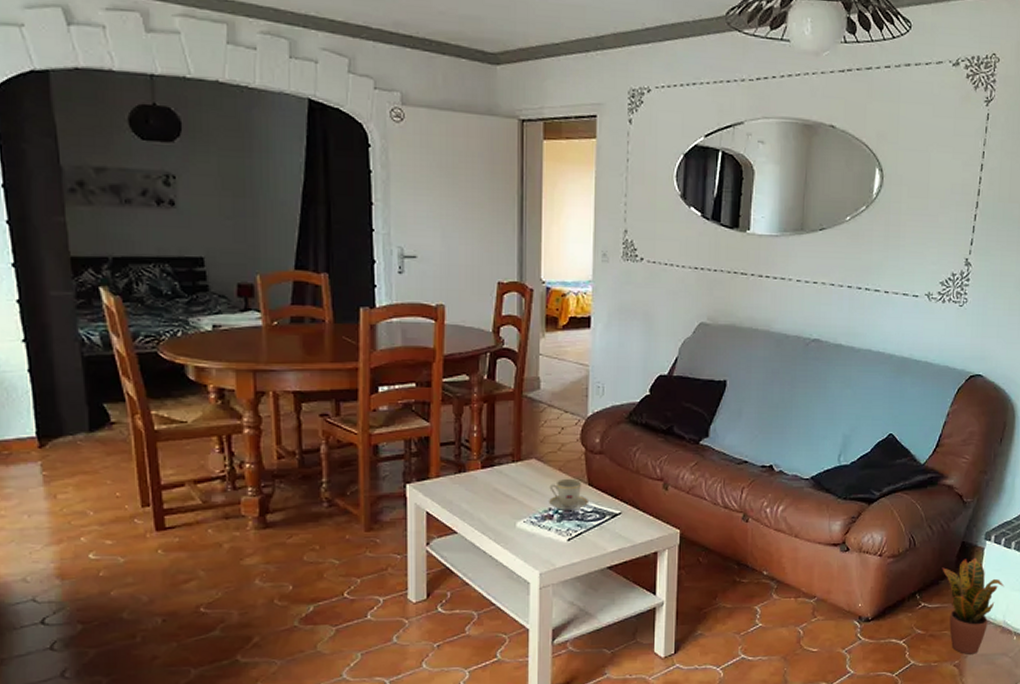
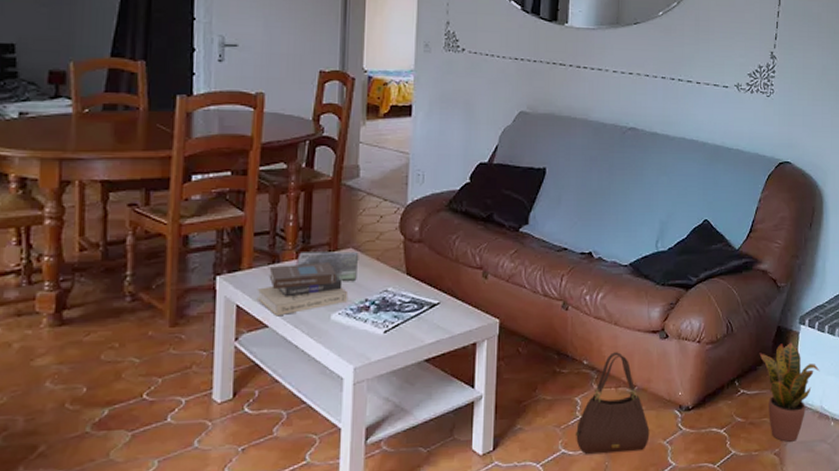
books: none [445,472,533,523] -> present [256,262,349,317]
magazine: none [481,462,540,490] -> present [295,251,358,281]
teacup: present [548,478,590,510] -> none [364,268,408,301]
handbag: none [754,564,829,660] -> present [575,352,650,454]

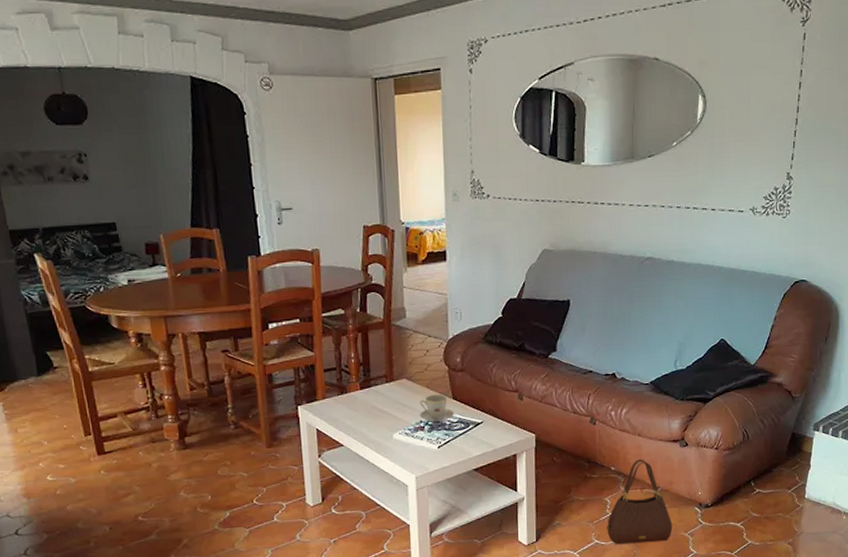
books: present [256,262,349,317] -> none [331,391,406,437]
magazine: present [295,251,358,281] -> none [360,381,412,406]
teacup: none [364,268,408,301] -> present [419,394,455,422]
potted plant: present [759,342,820,442] -> none [774,446,833,533]

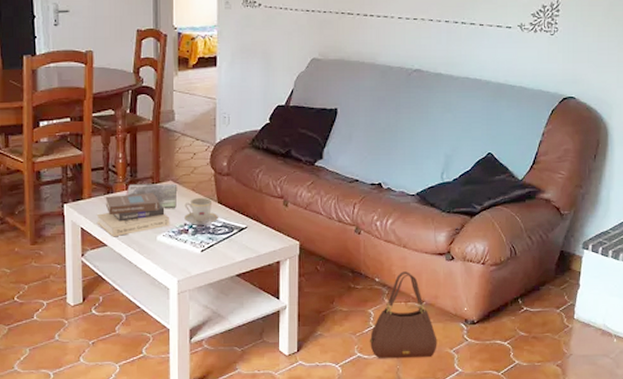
books: none [331,391,406,437] -> present [96,193,170,237]
magazine: none [360,381,412,406] -> present [126,183,177,208]

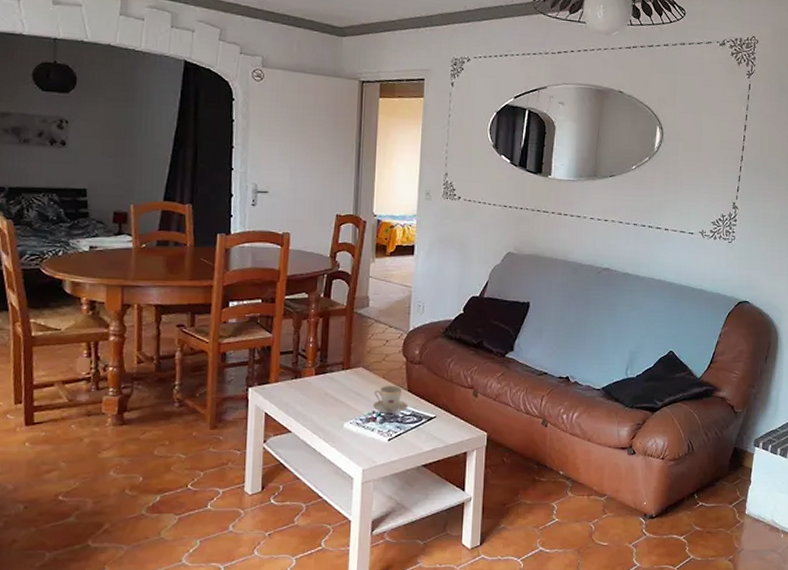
books: present [96,193,170,237] -> none [281,379,359,424]
magazine: present [126,183,177,208] -> none [314,369,367,395]
handbag: present [369,271,437,358] -> none [551,465,617,552]

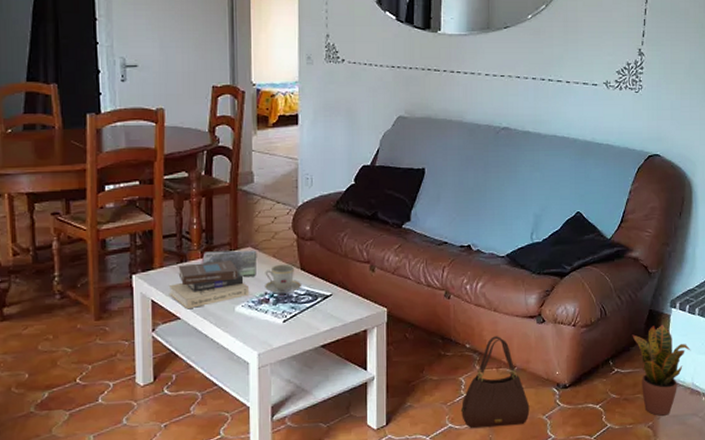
books: none [281,379,359,424] -> present [168,260,250,310]
magazine: none [314,369,367,395] -> present [201,250,256,277]
handbag: none [551,465,617,552] -> present [460,336,530,428]
potted plant: none [717,462,772,550] -> present [632,324,691,416]

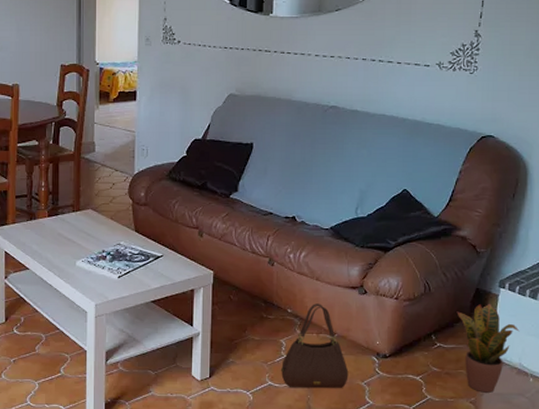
books: present [168,260,250,310] -> none [19,220,89,261]
magazine: present [201,250,256,277] -> none [47,211,96,235]
teacup: present [264,264,302,294] -> none [102,225,136,253]

